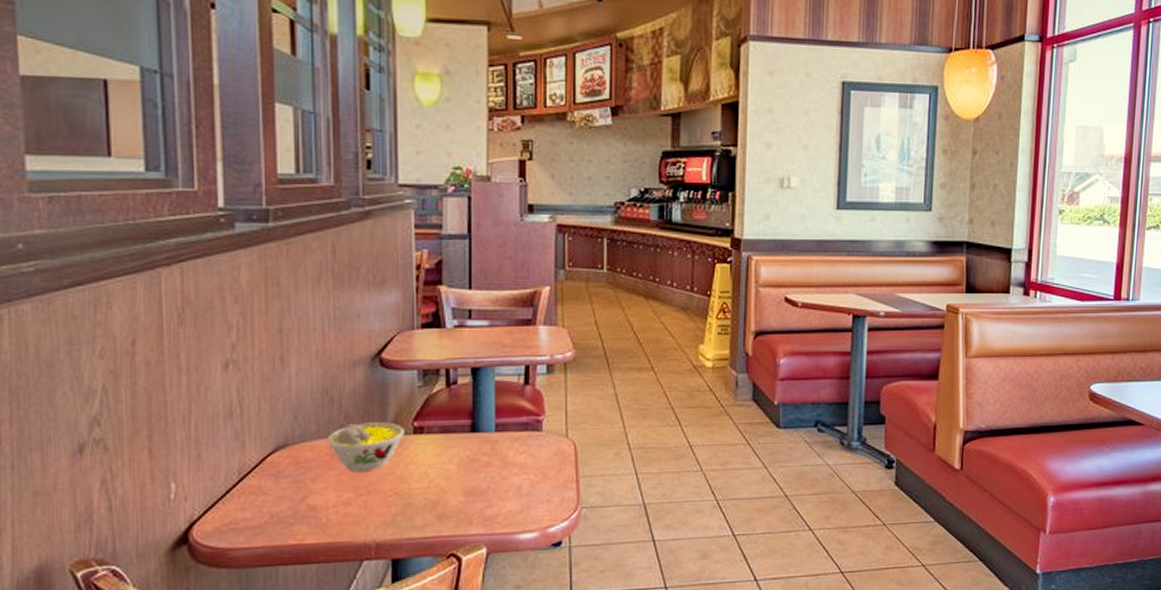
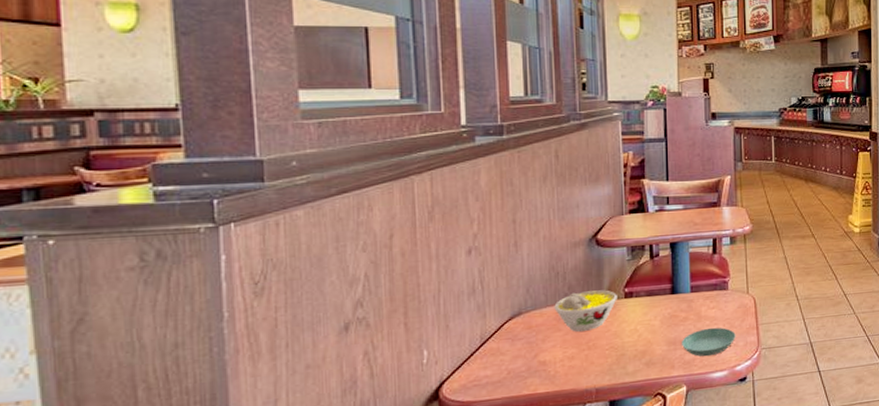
saucer: none [483,477,550,513] -> present [682,327,736,357]

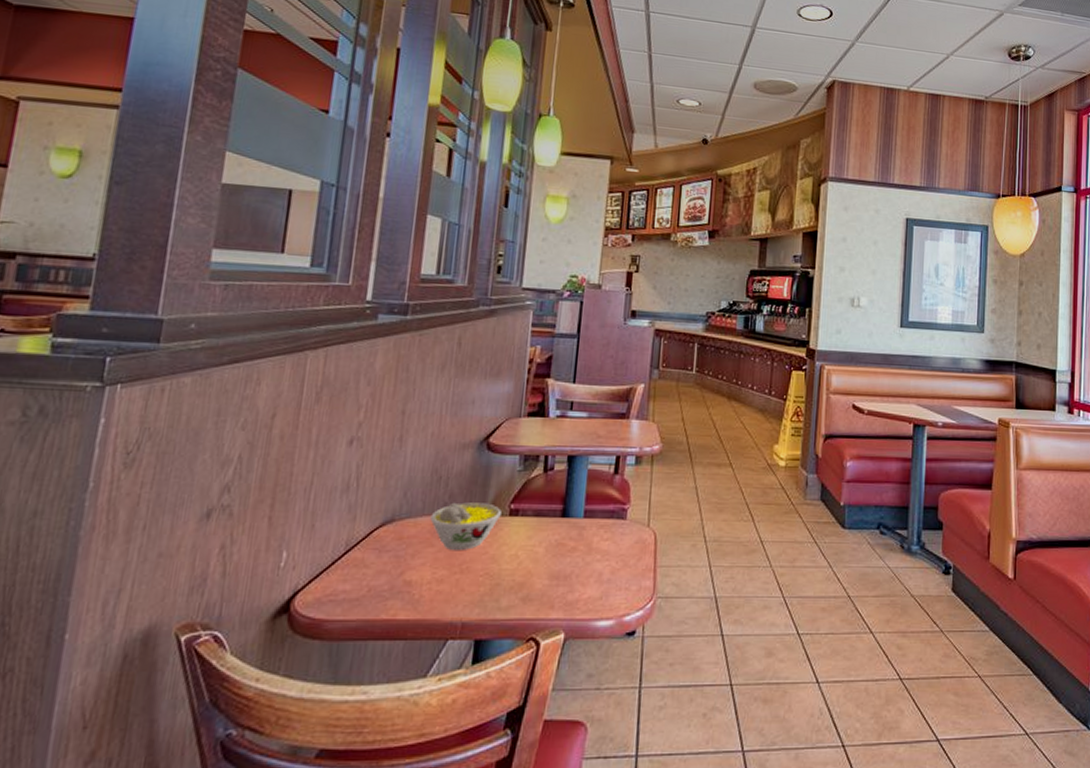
saucer: present [682,327,736,357] -> none [566,563,629,599]

